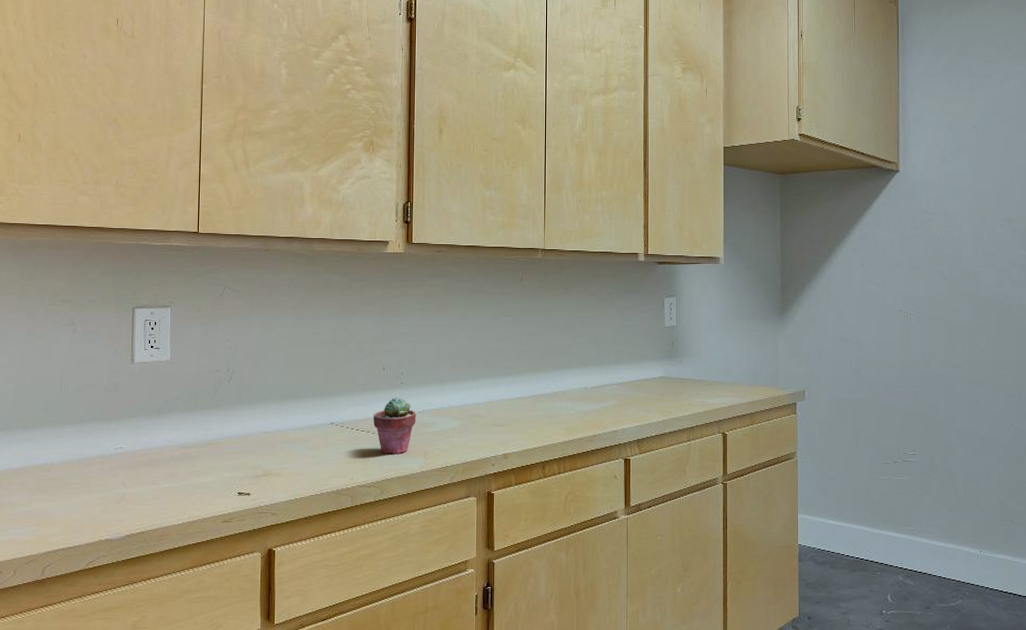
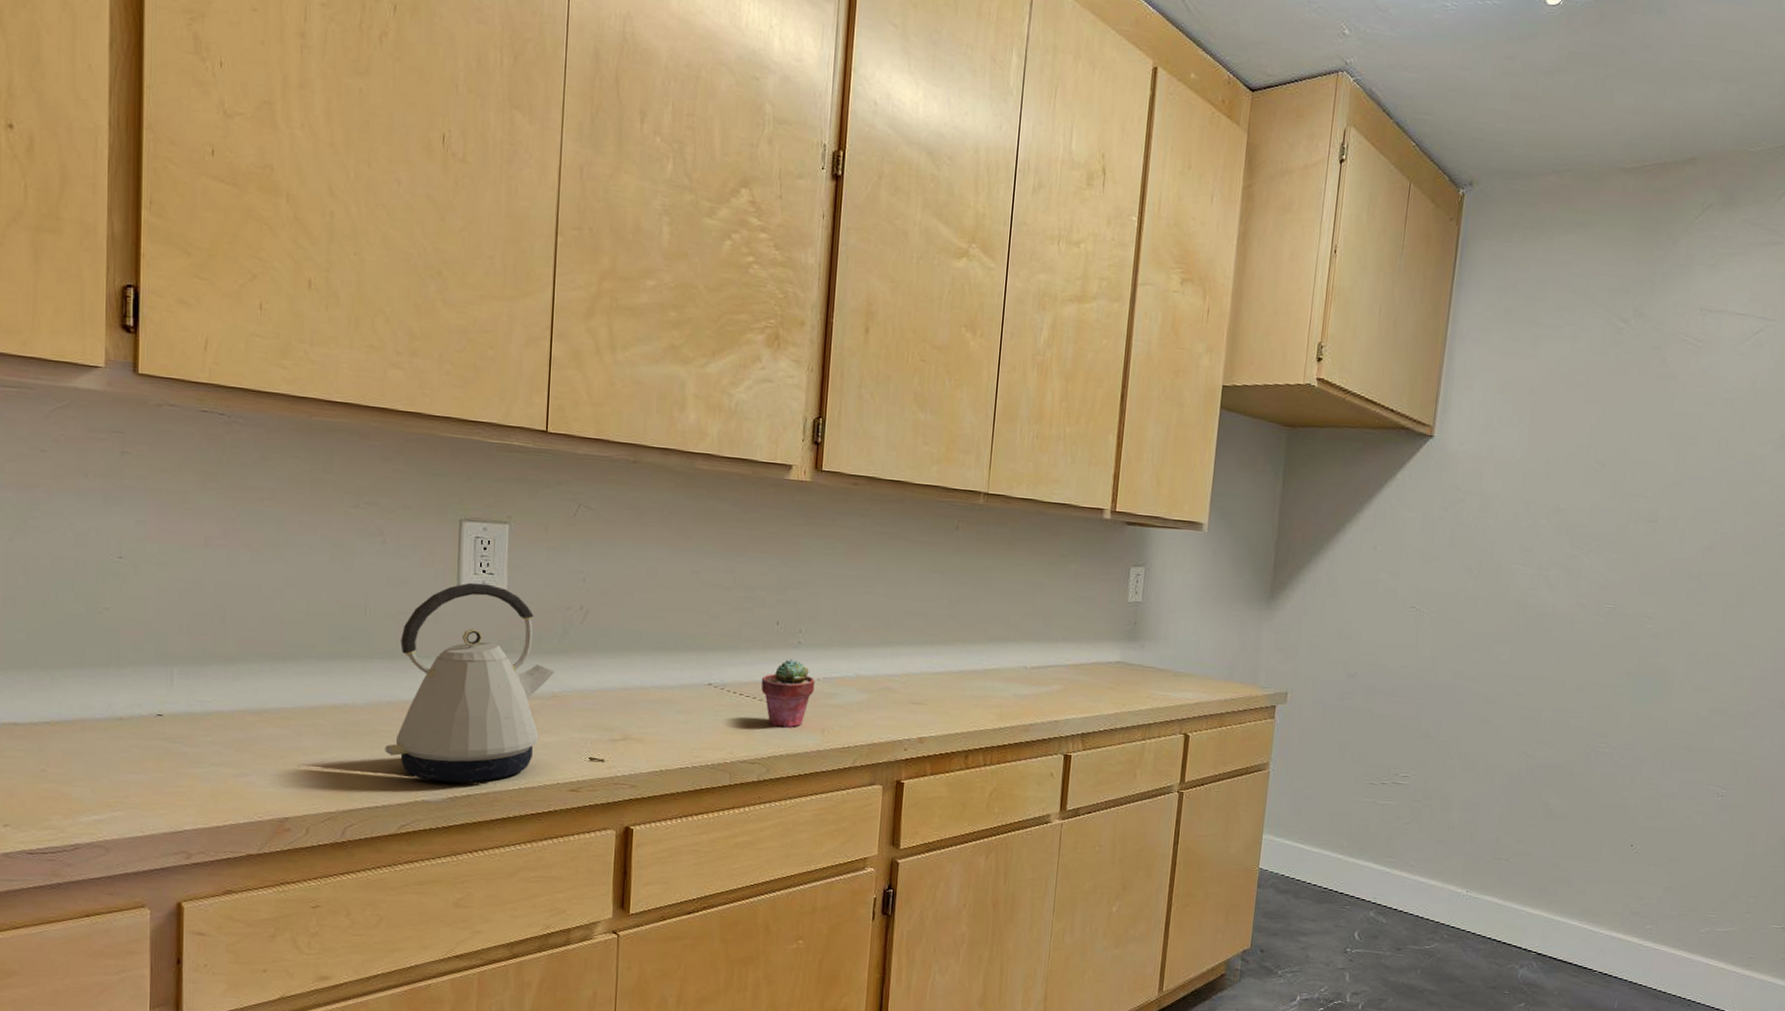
kettle: none [76,357,209,522] -> present [385,582,555,783]

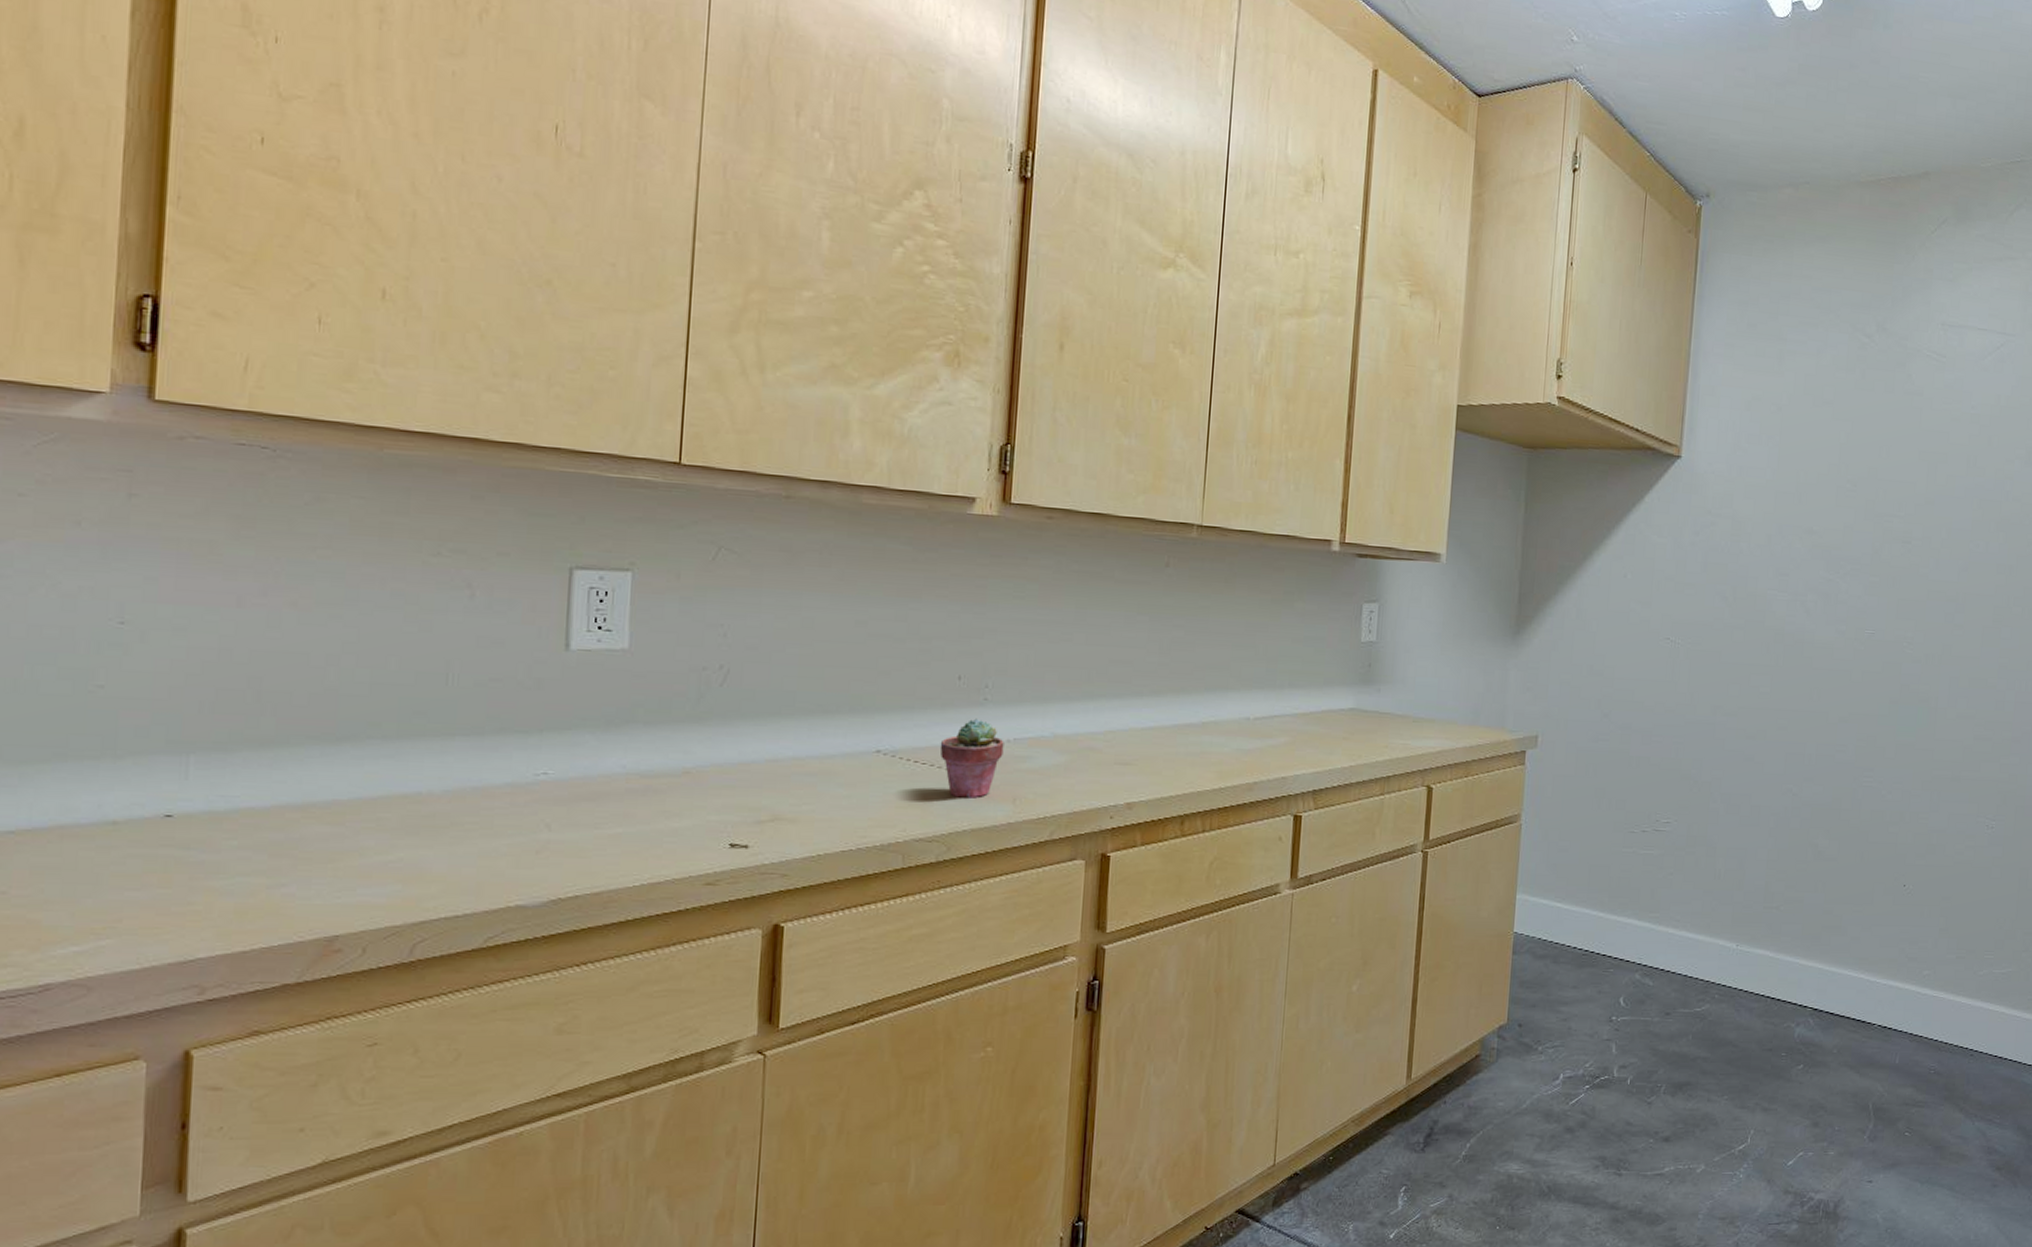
kettle: present [385,582,555,783] -> none [469,641,687,882]

